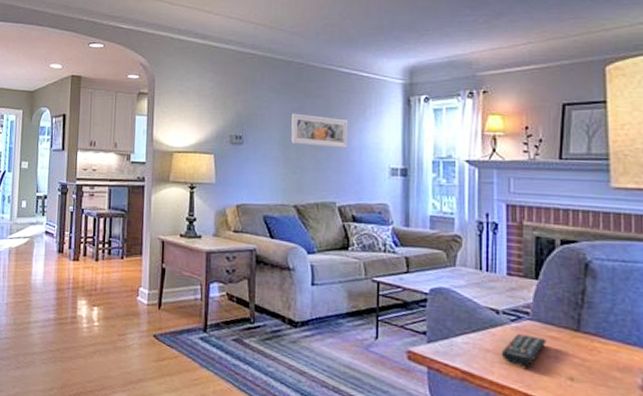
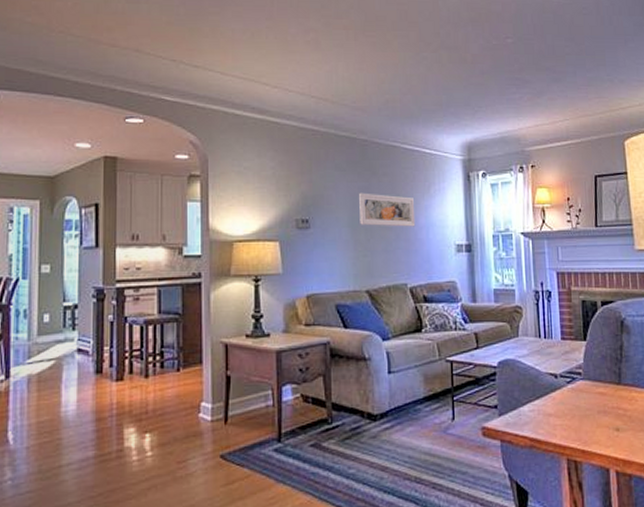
remote control: present [501,334,546,367] -> none [561,394,596,425]

